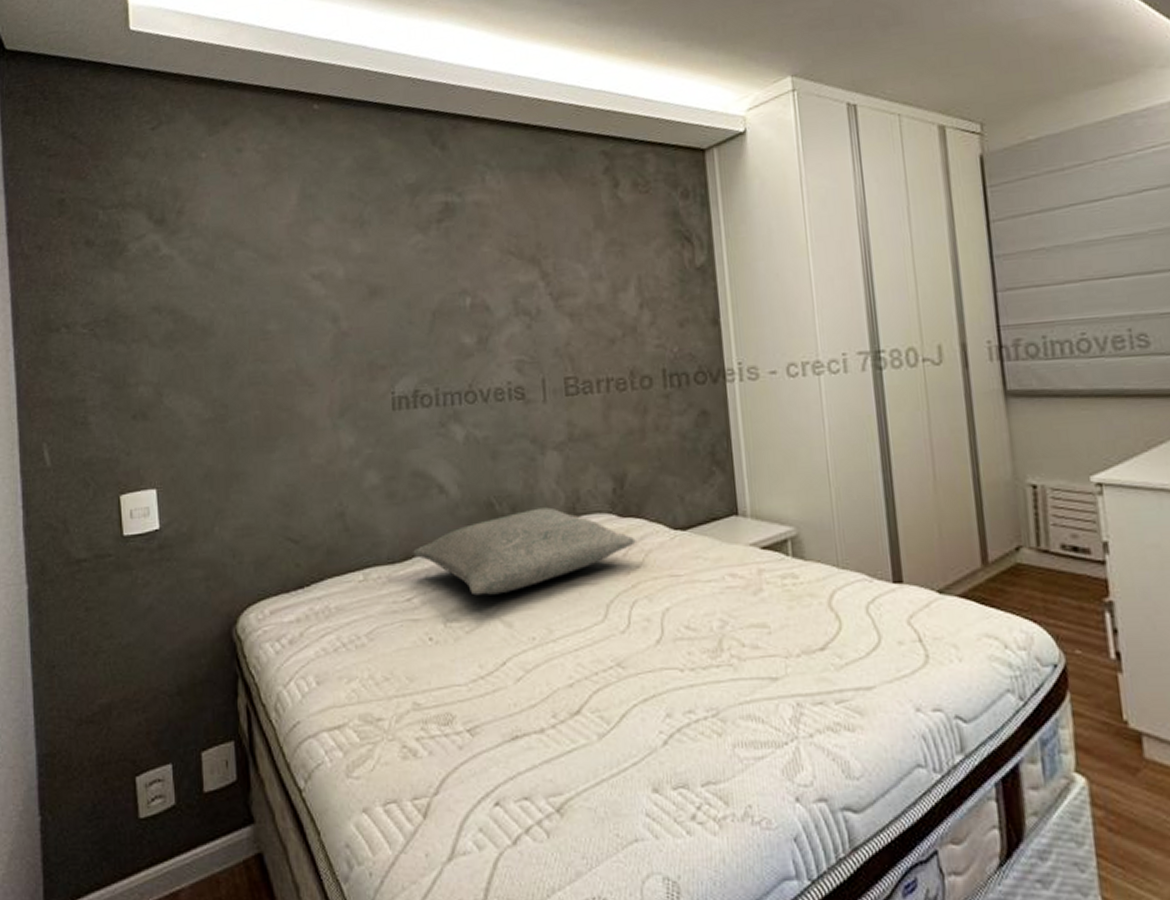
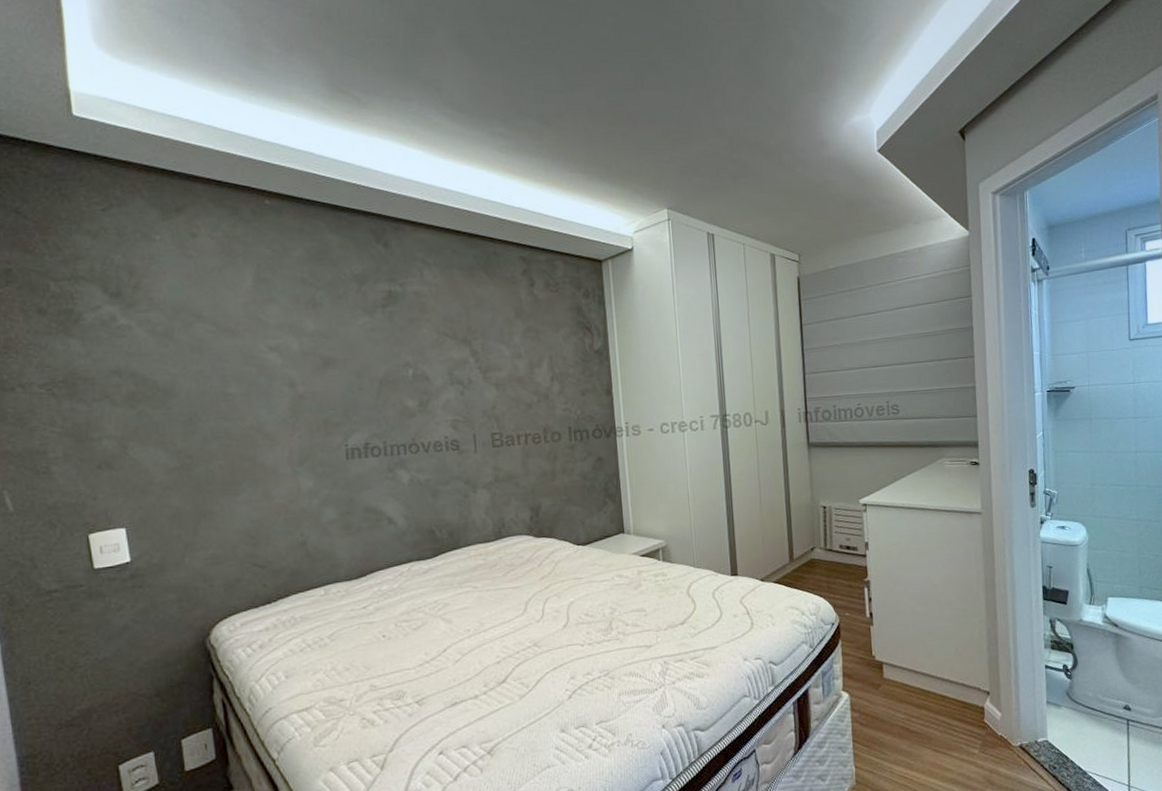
pillow: present [413,507,636,596] -> none [367,532,548,601]

